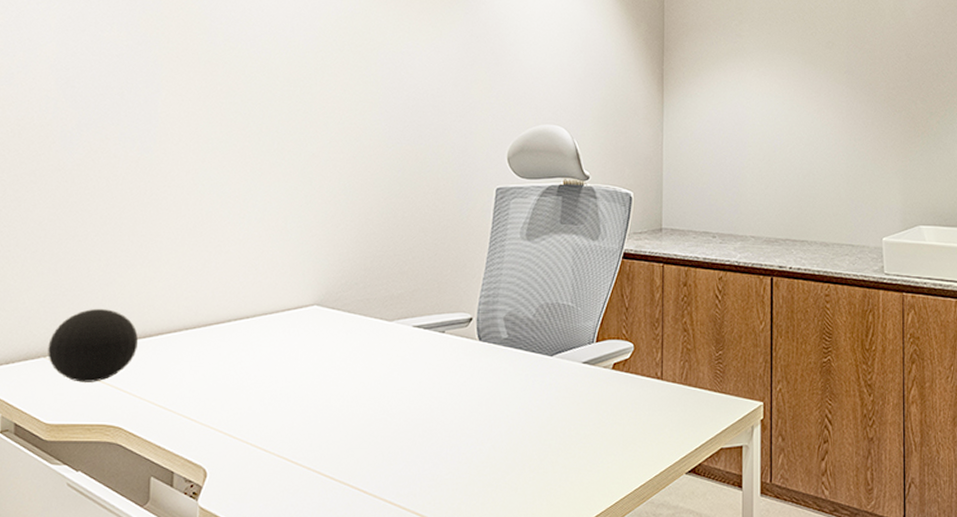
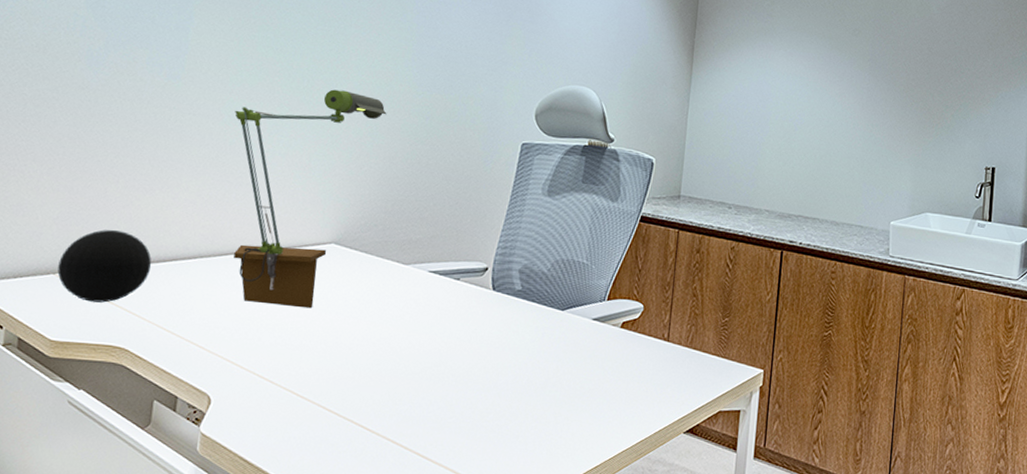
desk lamp: none [208,149,359,373] -> present [234,89,387,309]

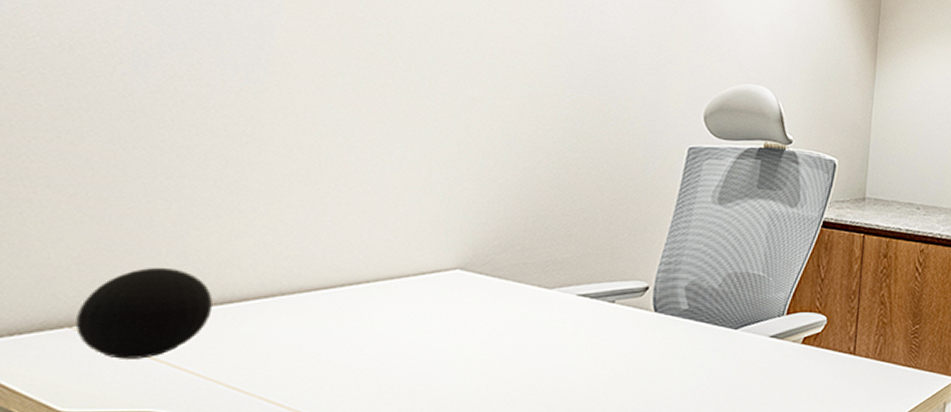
desk lamp: present [234,89,387,309] -> none [327,92,528,347]

